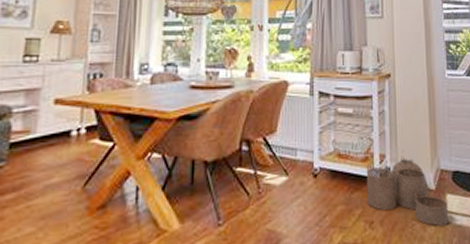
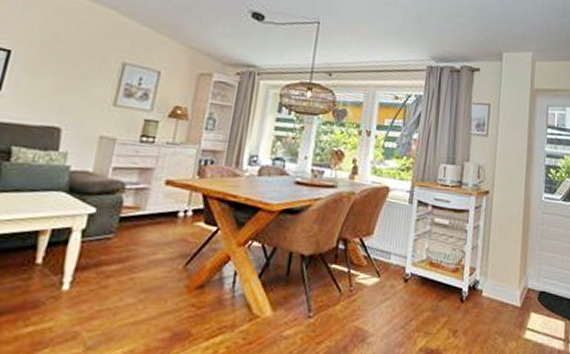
woven basket: present [366,156,449,226] -> none [453,271,532,342]

